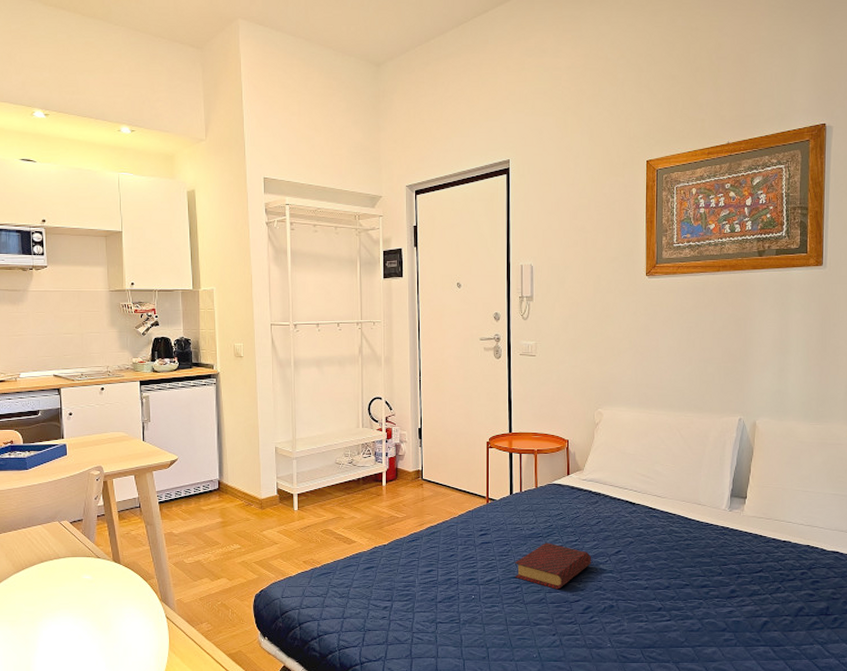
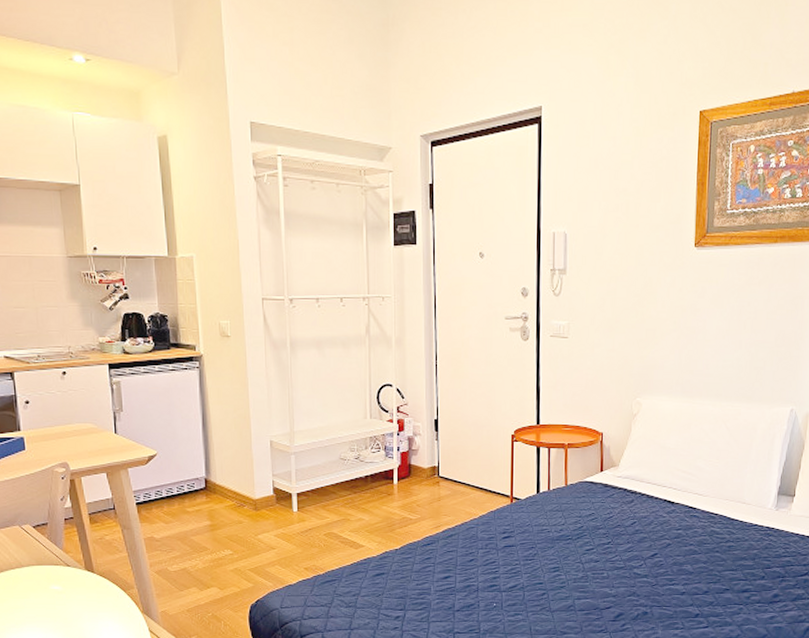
book: present [514,542,592,590] -> none [540,545,625,596]

